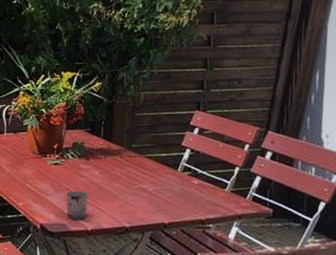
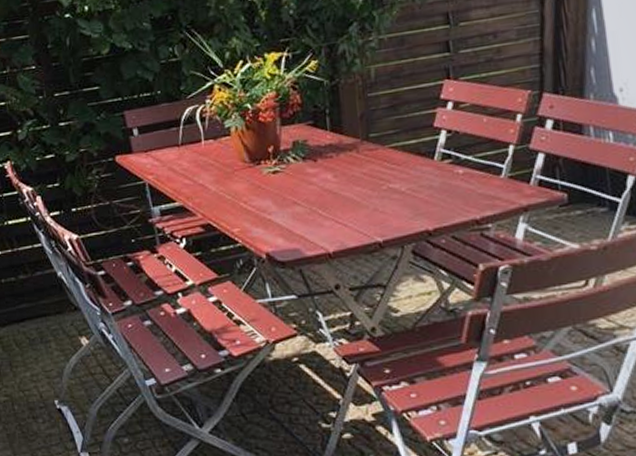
cup: present [65,190,89,220] -> none [293,202,324,242]

